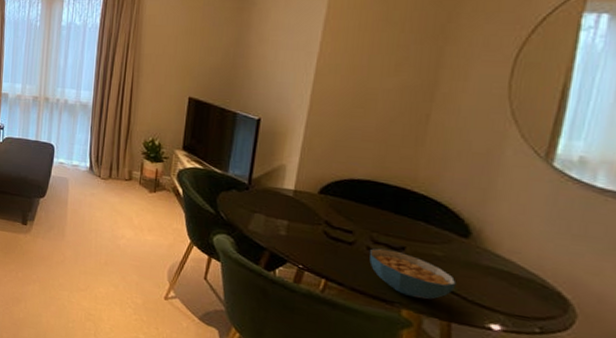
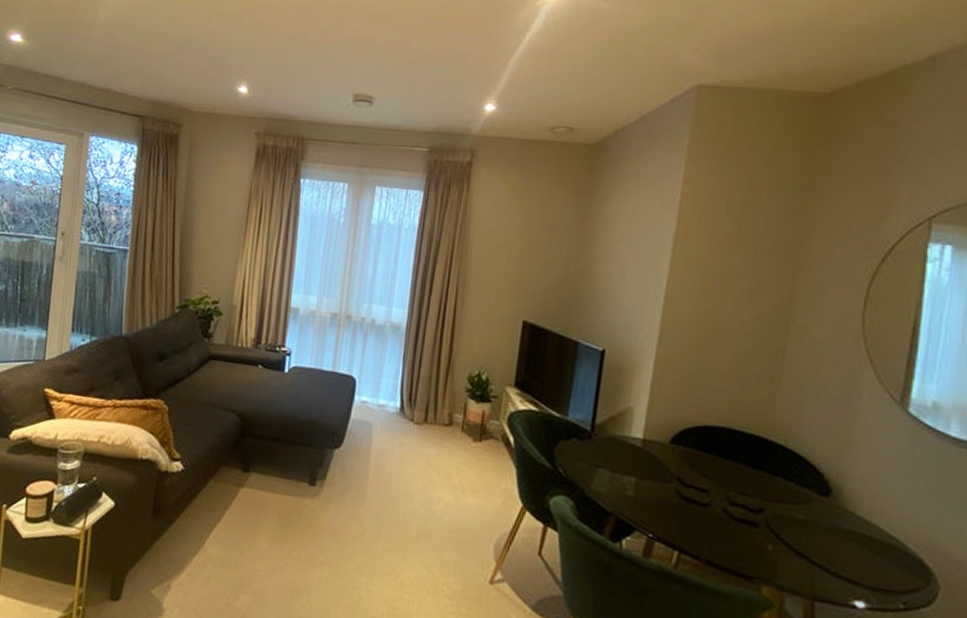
cereal bowl: present [369,248,456,300] -> none [725,510,818,573]

